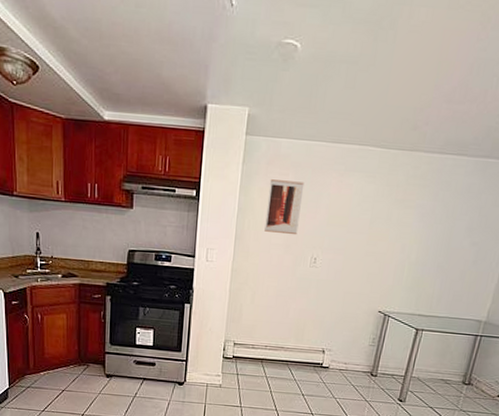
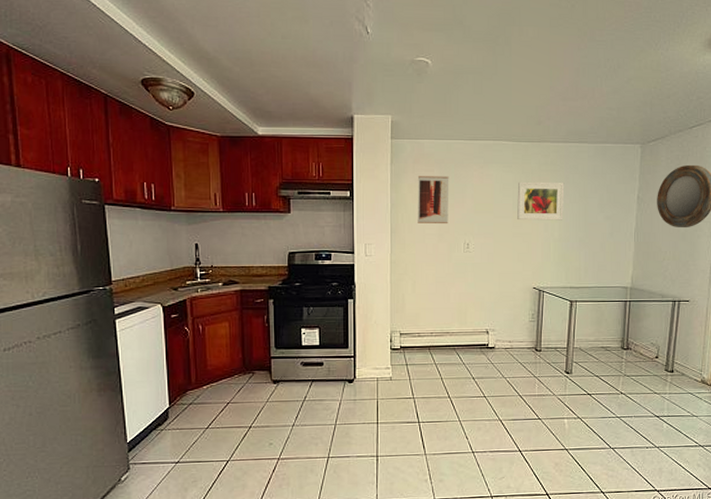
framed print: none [373,195,432,242] -> present [517,181,565,221]

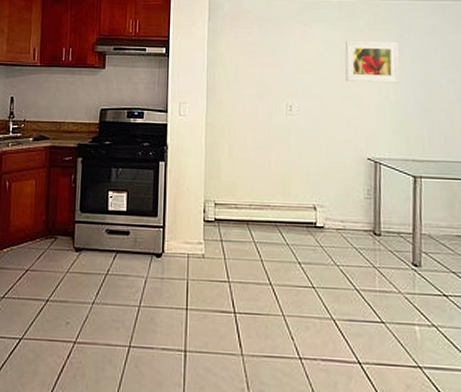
wall art: present [417,176,449,224] -> none [236,33,270,84]

